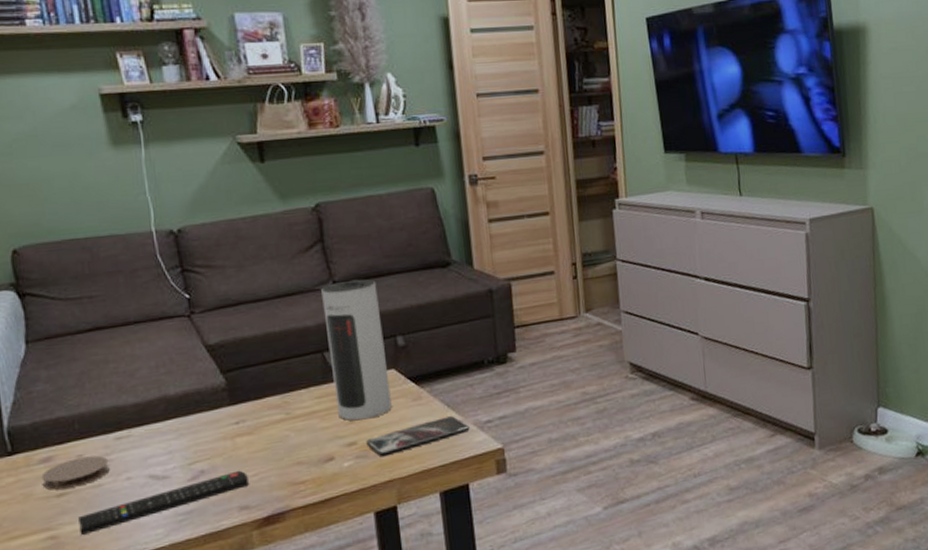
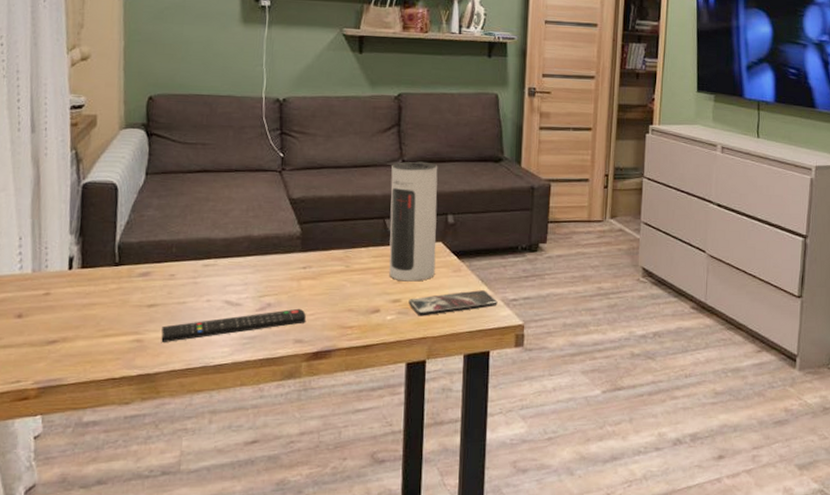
coaster: present [41,455,110,490] -> none [138,277,195,301]

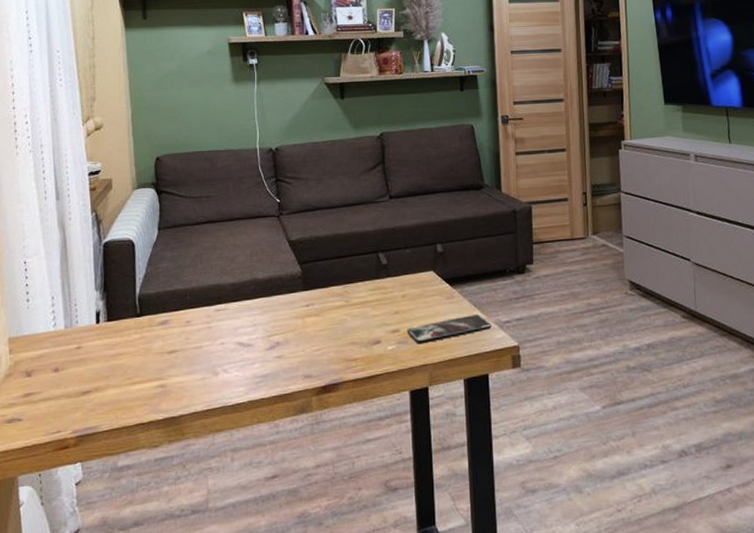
remote control: present [161,308,307,342] -> none [182,345,314,386]
speaker: present [389,161,438,282] -> none [380,195,429,312]

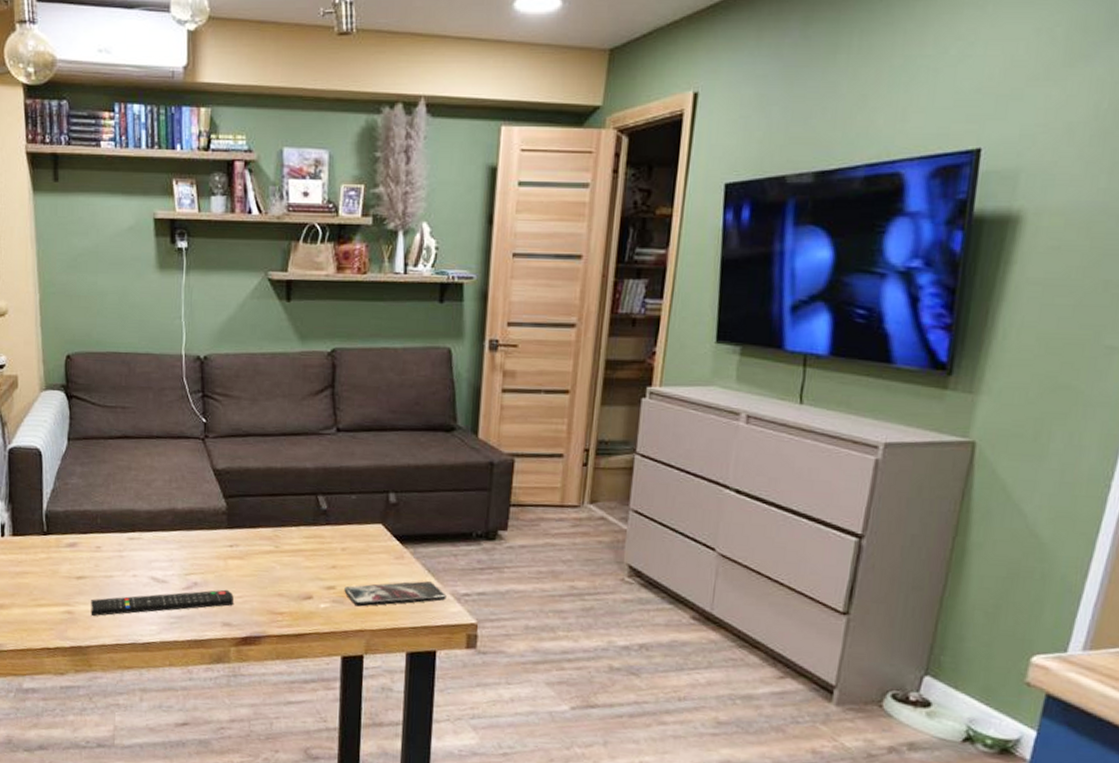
remote control: none [182,345,314,386] -> present [91,589,235,616]

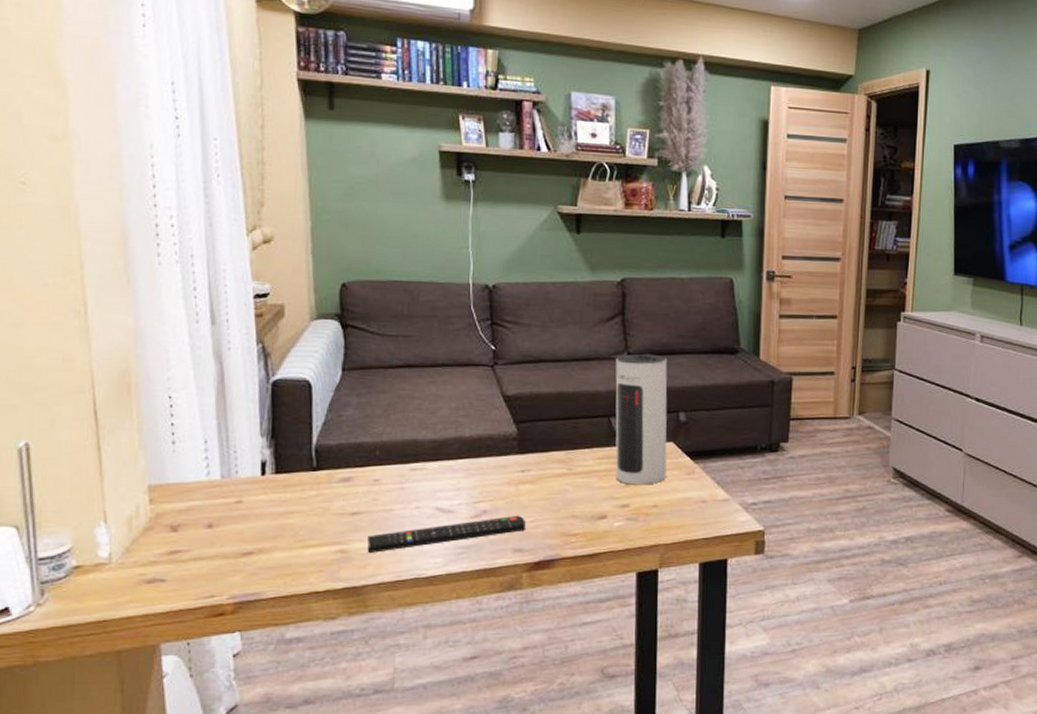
speaker: none [322,429,378,568] -> present [615,354,668,485]
smartphone: present [344,581,447,607] -> none [638,494,735,522]

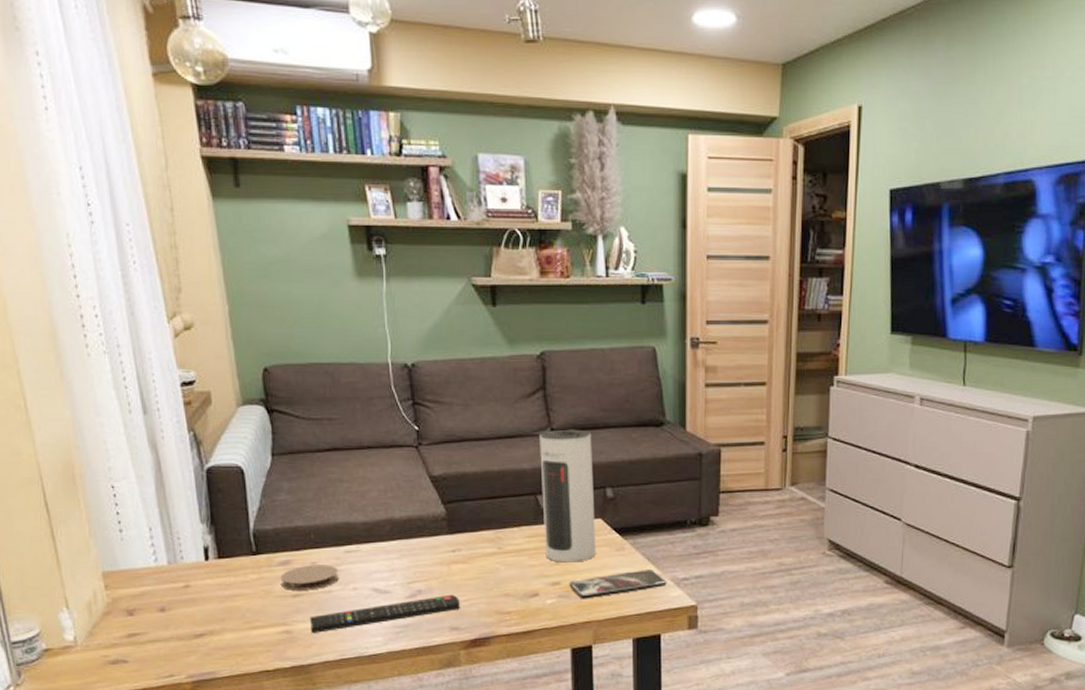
coaster: none [339,482,402,508] -> present [280,565,339,590]
smartphone: none [638,494,735,522] -> present [569,570,667,599]

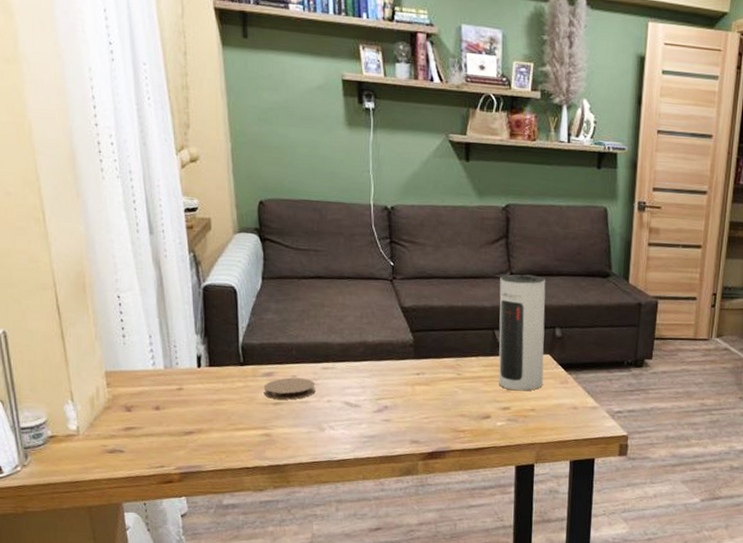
remote control: present [310,594,461,633] -> none [288,411,422,438]
smartphone: present [569,570,667,599] -> none [517,401,603,424]

